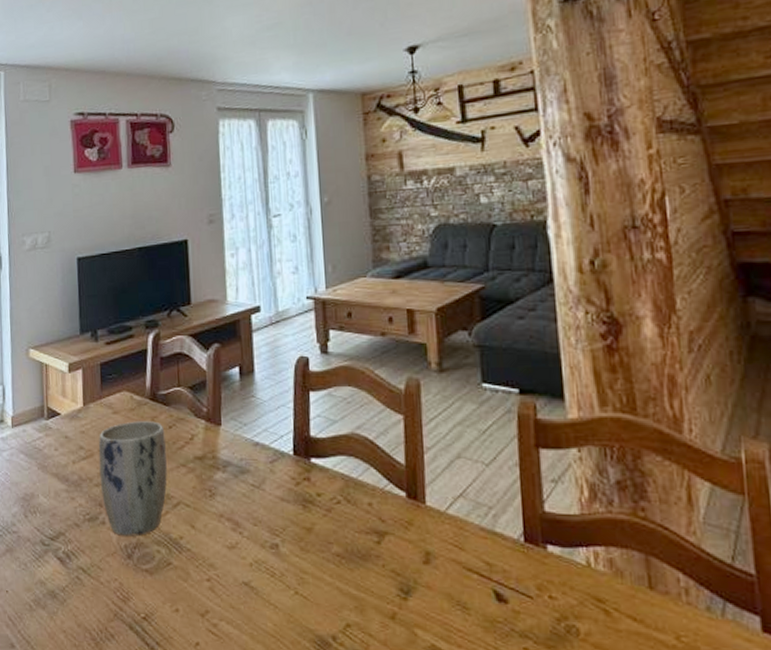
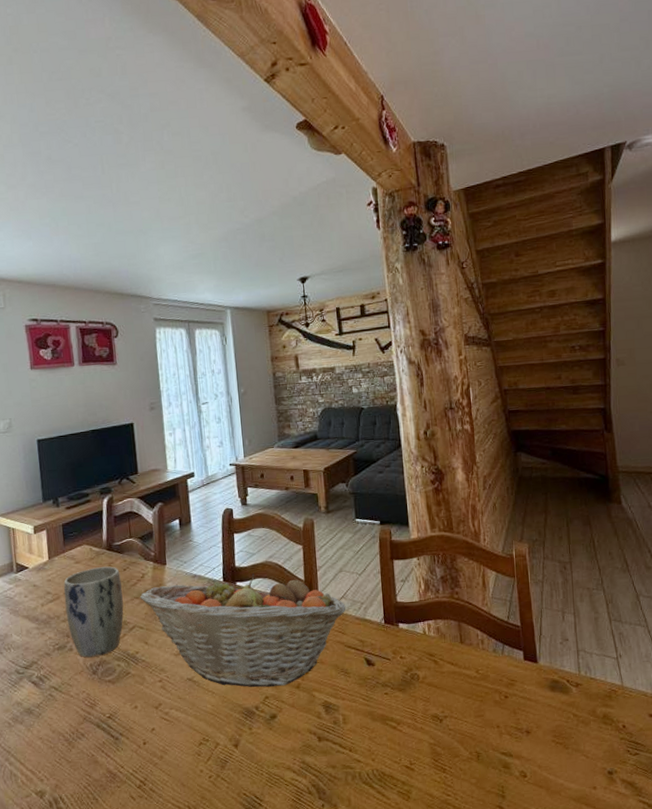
fruit basket: none [187,448,466,612] -> present [139,574,346,688]

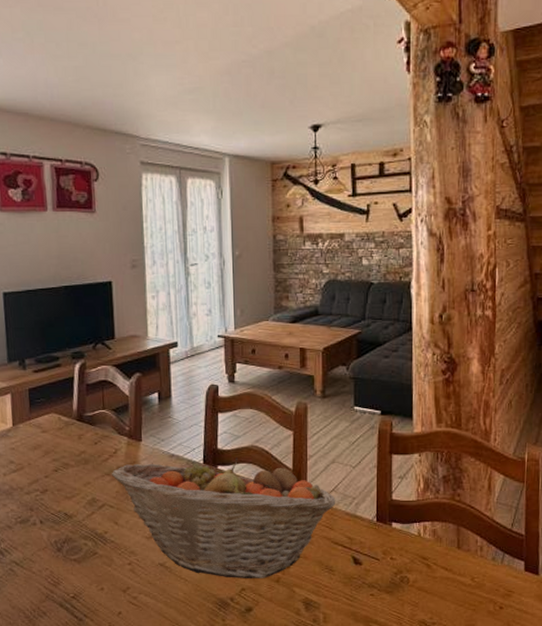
plant pot: present [63,566,124,658] -> none [28,438,93,535]

